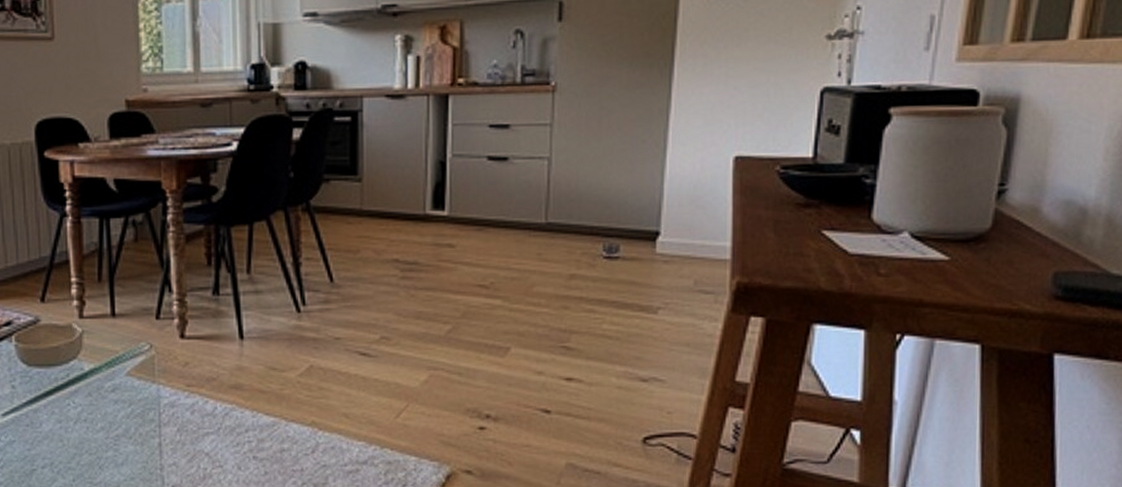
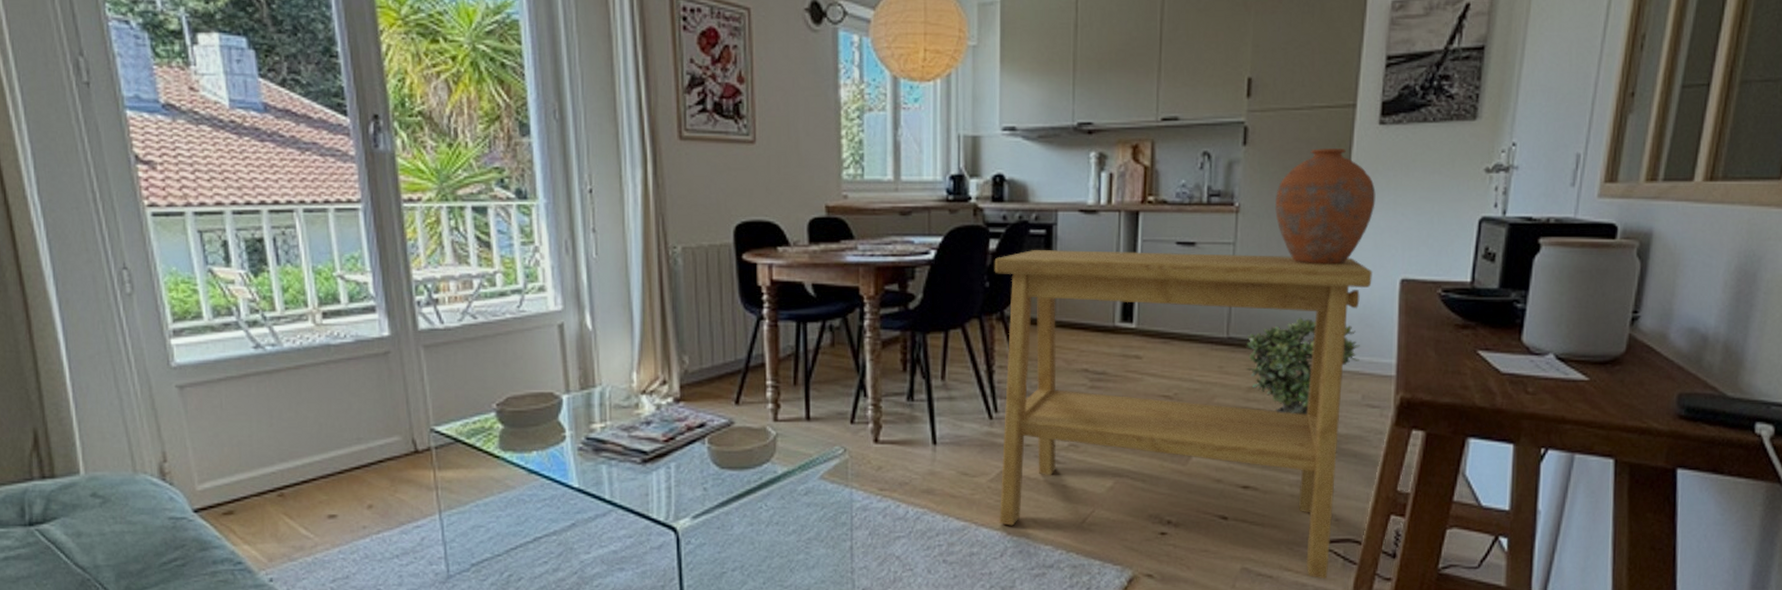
side table: none [298,135,703,474] -> present [994,249,1372,579]
potted plant: none [565,200,692,302] -> present [1245,317,1361,415]
vase: none [594,20,705,144] -> present [1274,147,1376,265]

